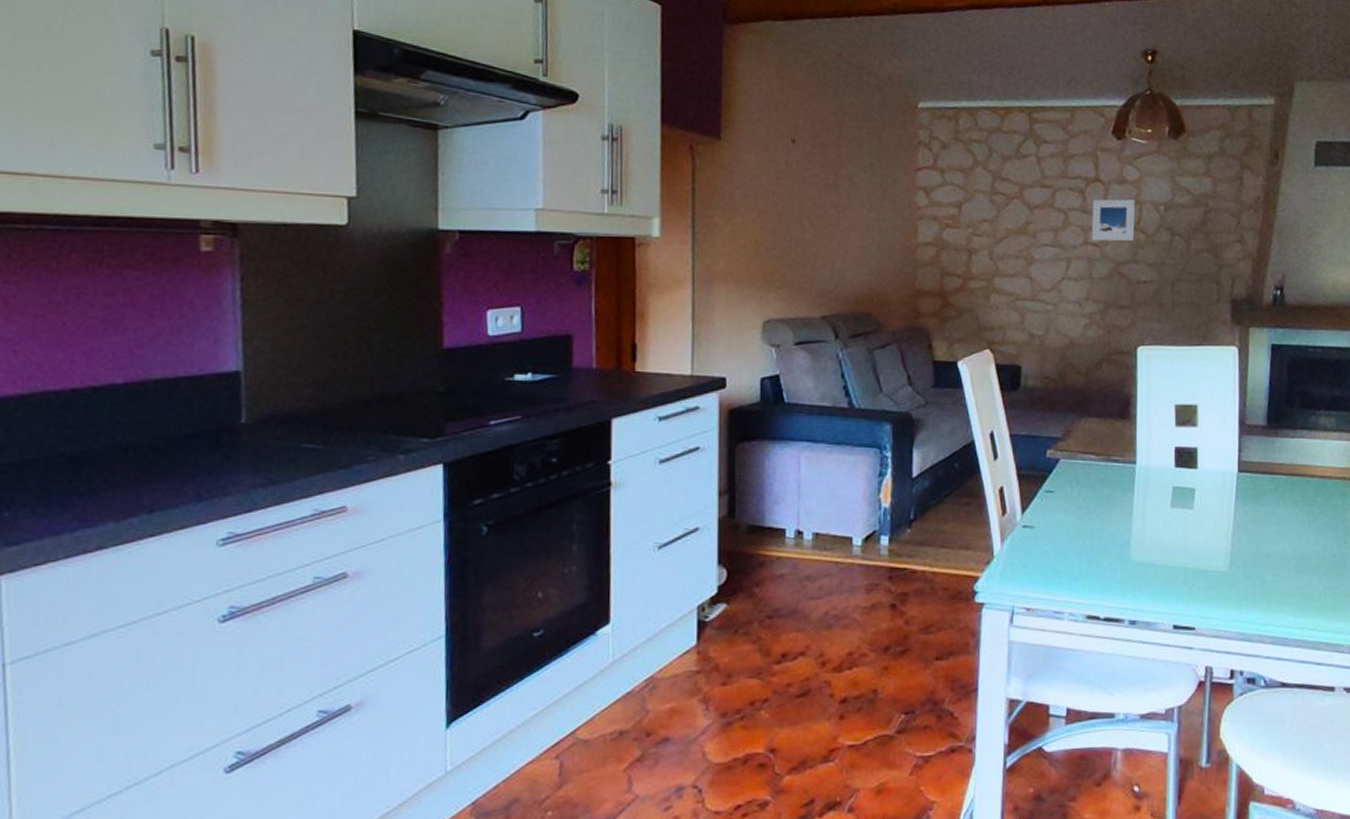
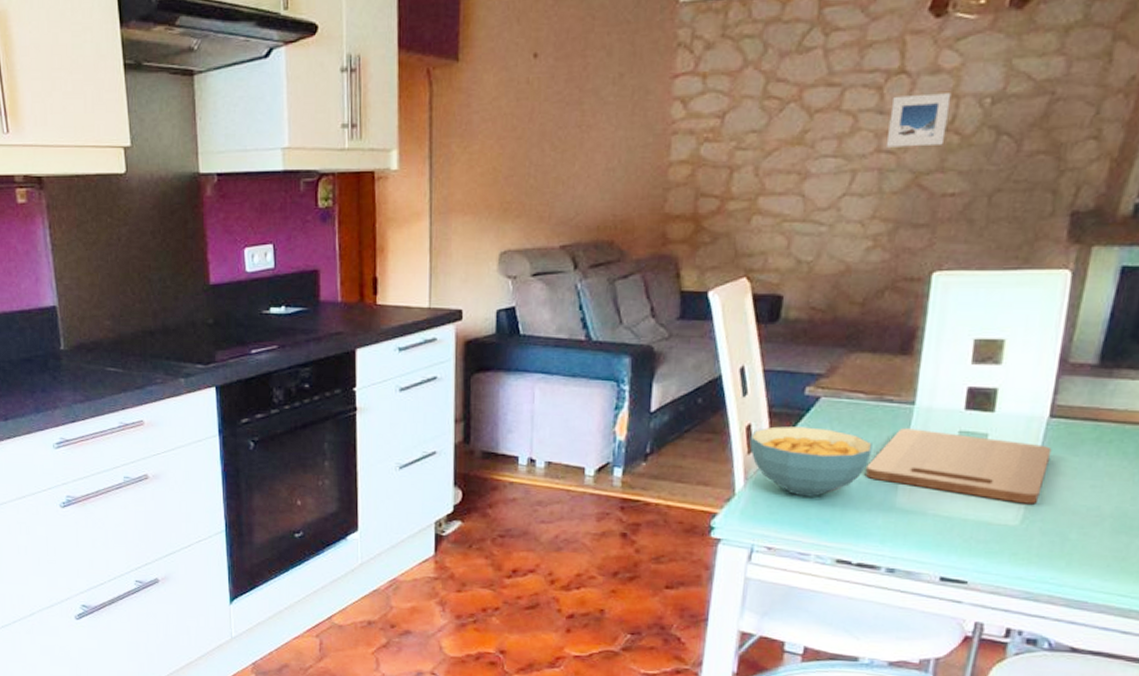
cereal bowl: none [1003,488,1106,556] -> present [749,426,872,497]
cutting board: none [1104,486,1244,551] -> present [866,428,1052,504]

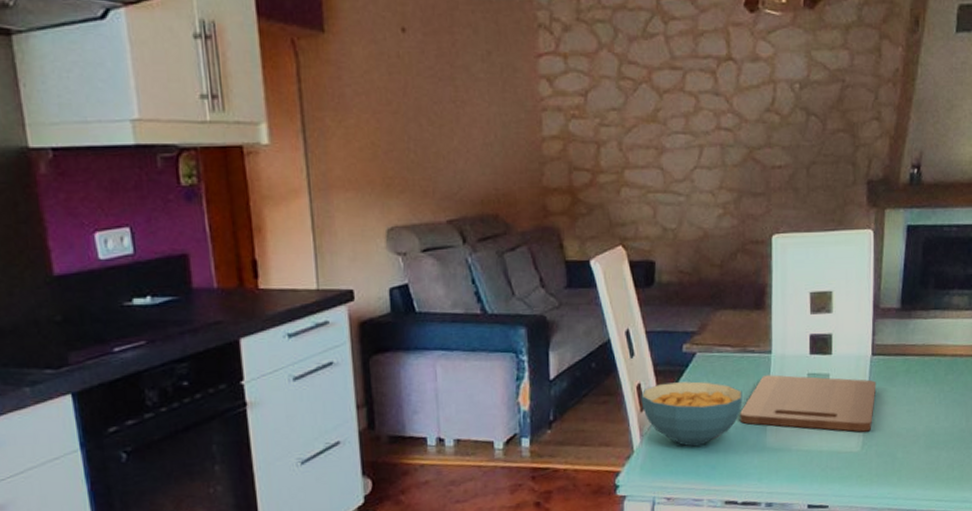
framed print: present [885,93,952,147] -> none [723,78,770,125]

